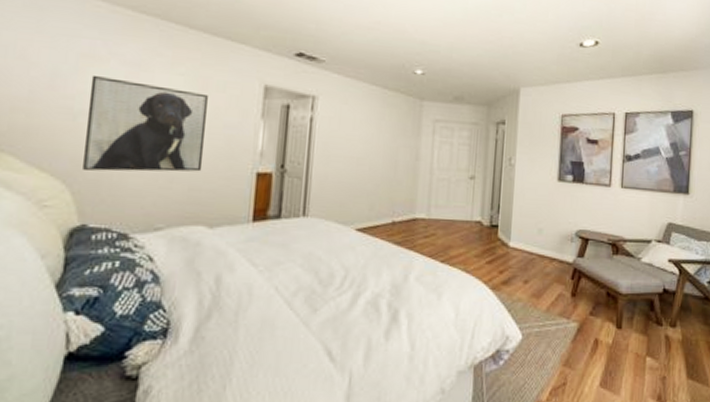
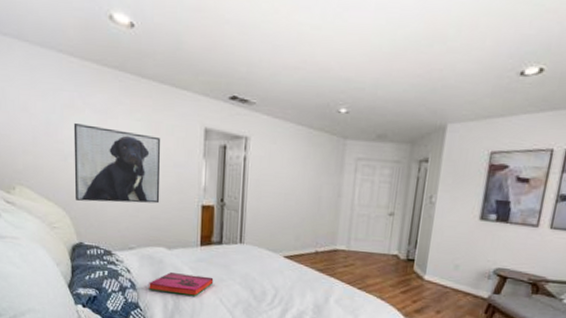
hardback book: none [176,257,268,286] -> present [147,272,214,296]

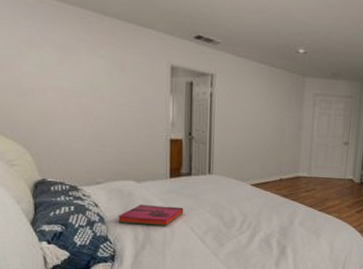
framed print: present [73,122,161,204] -> none [32,58,127,139]

